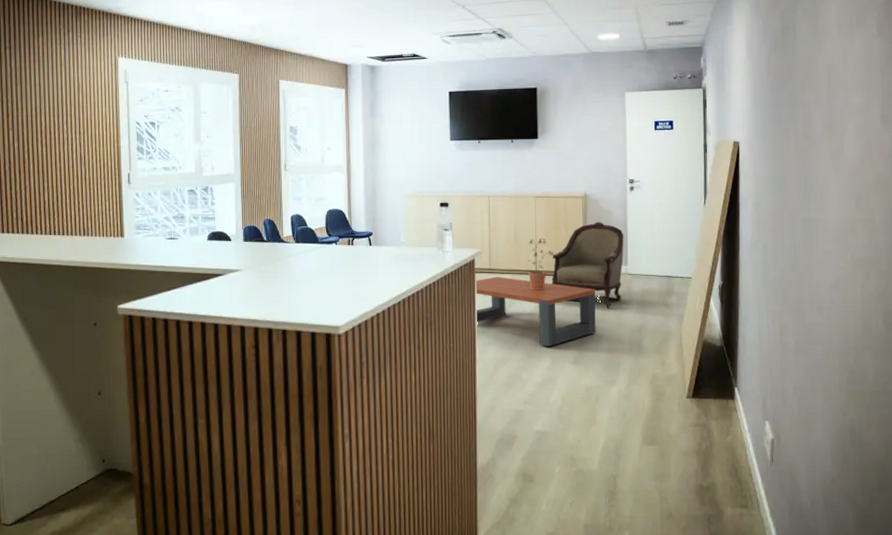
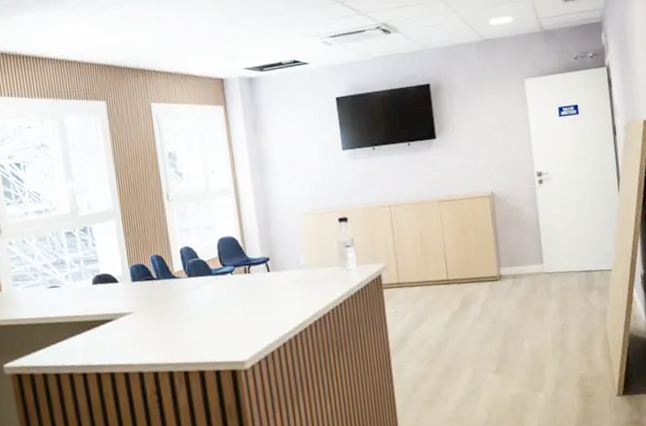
coffee table: present [474,276,596,347] -> none [384,290,517,359]
potted plant: present [528,238,554,290] -> none [437,244,465,301]
armchair: present [551,222,624,309] -> none [464,221,540,312]

